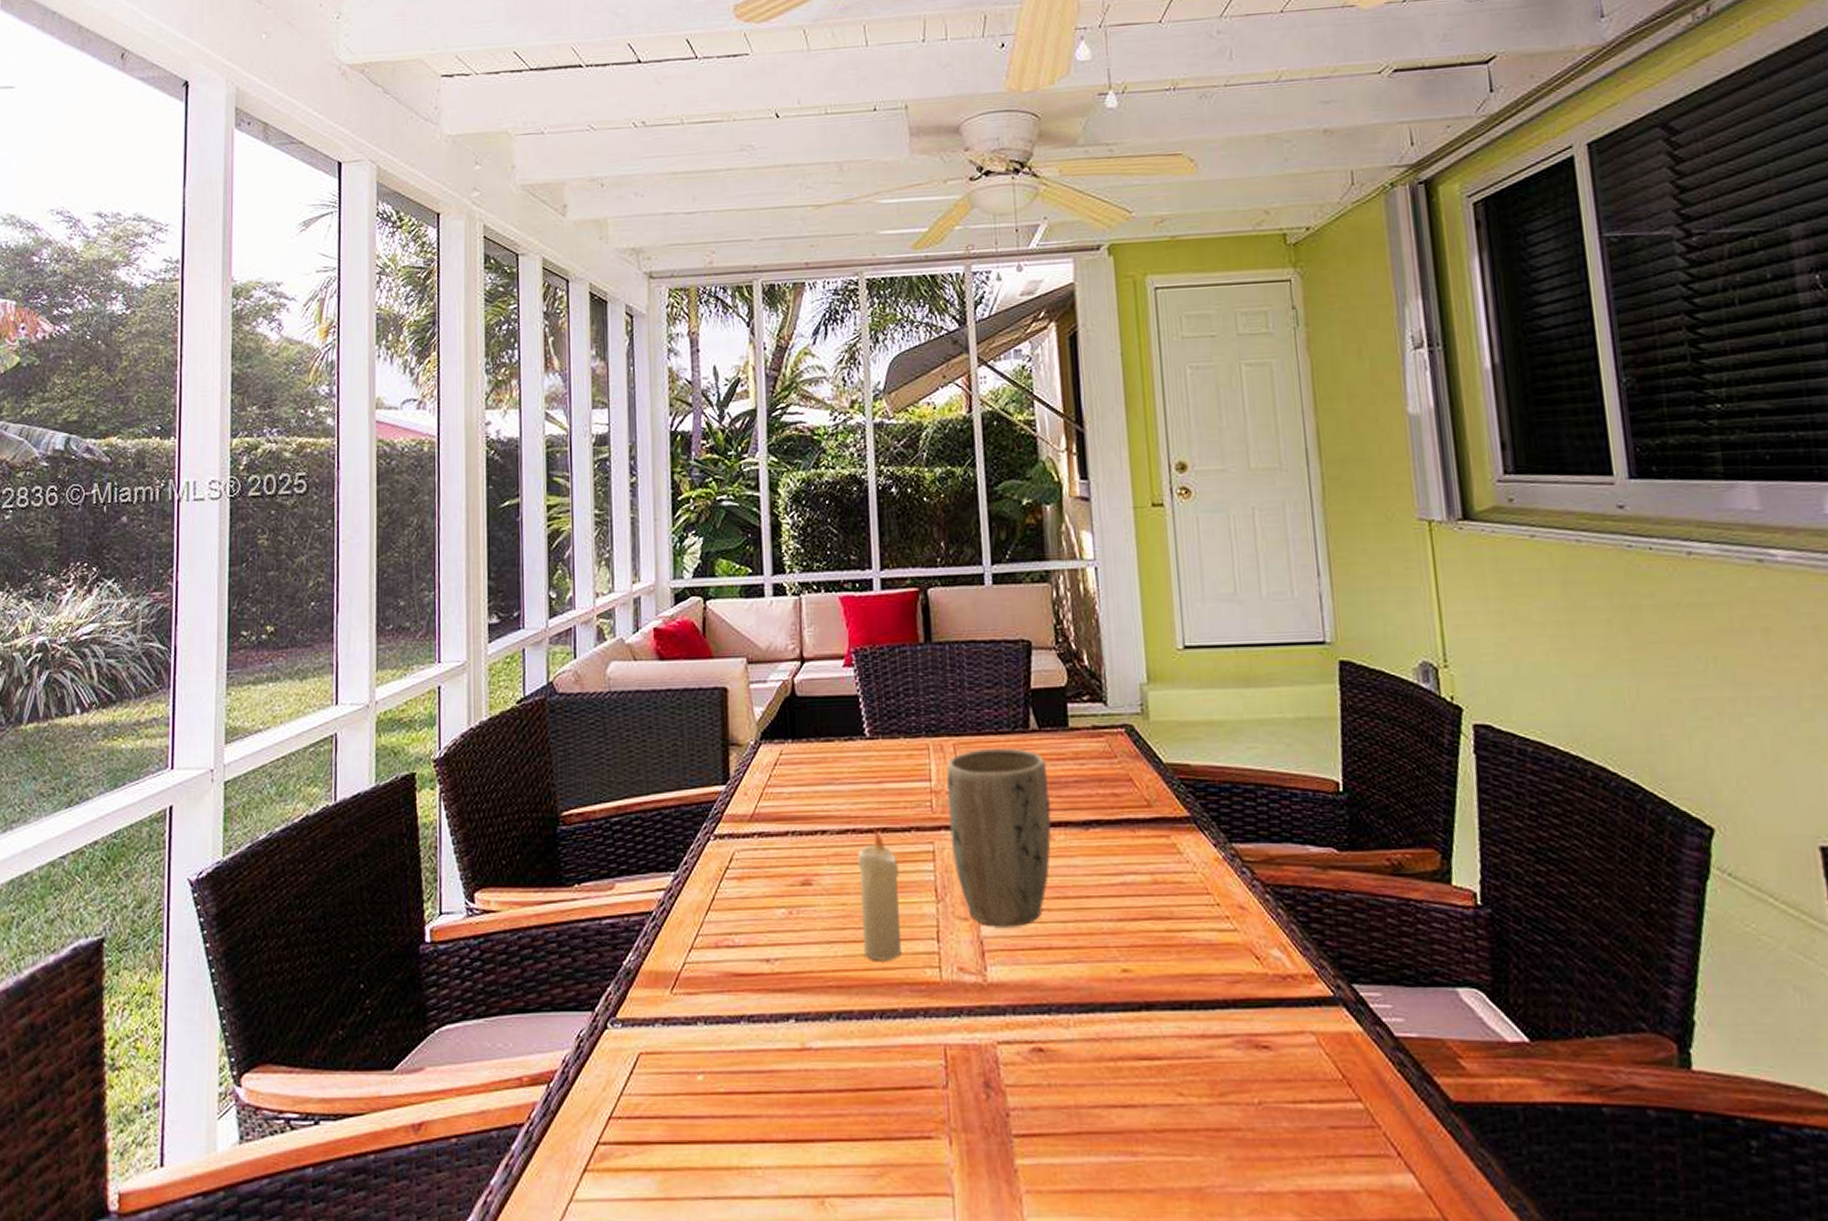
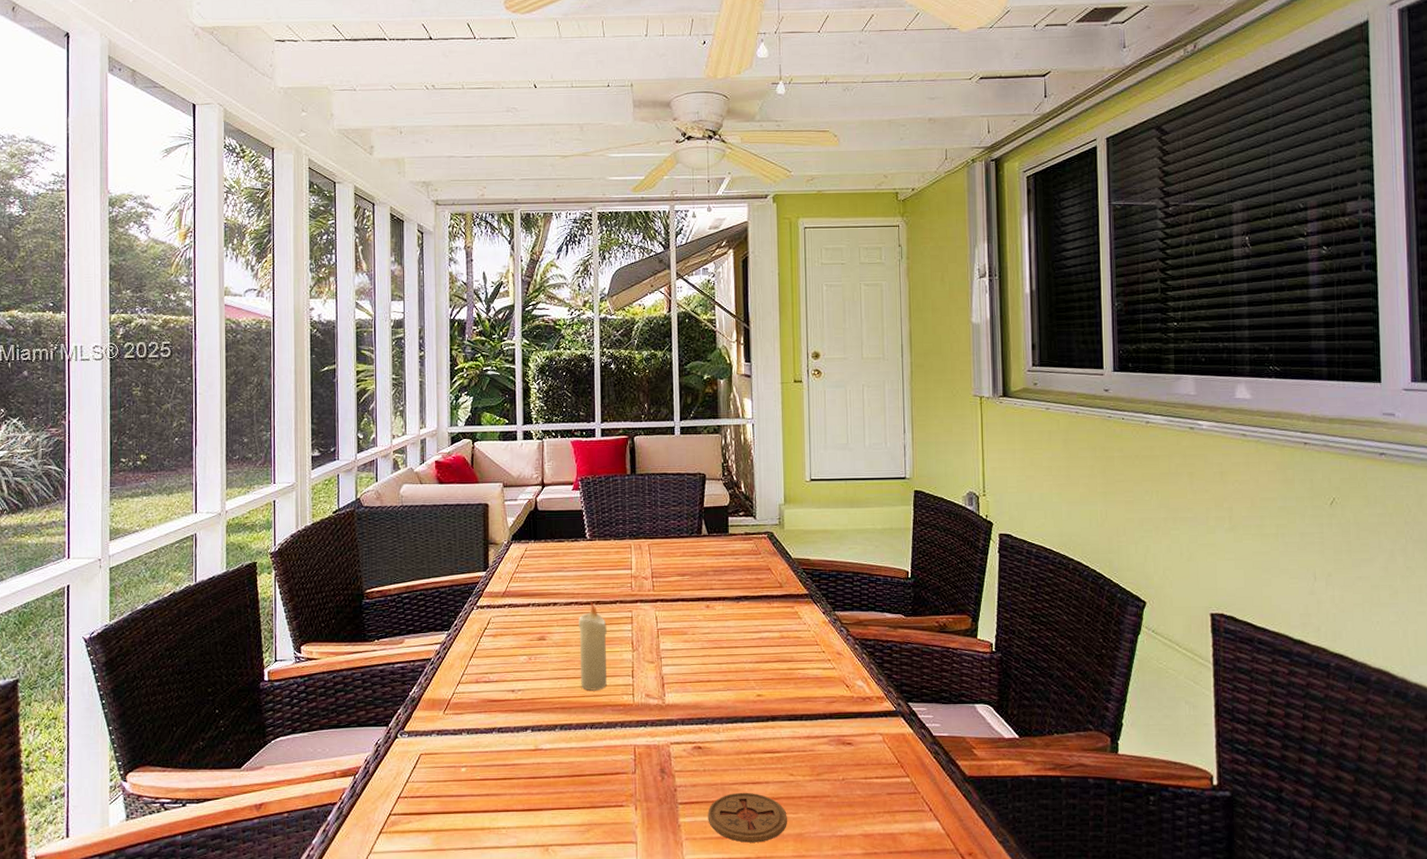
plant pot: present [946,747,1052,927] -> none [643,547,714,668]
coaster: none [1057,1120,1178,1200] -> present [708,792,787,843]

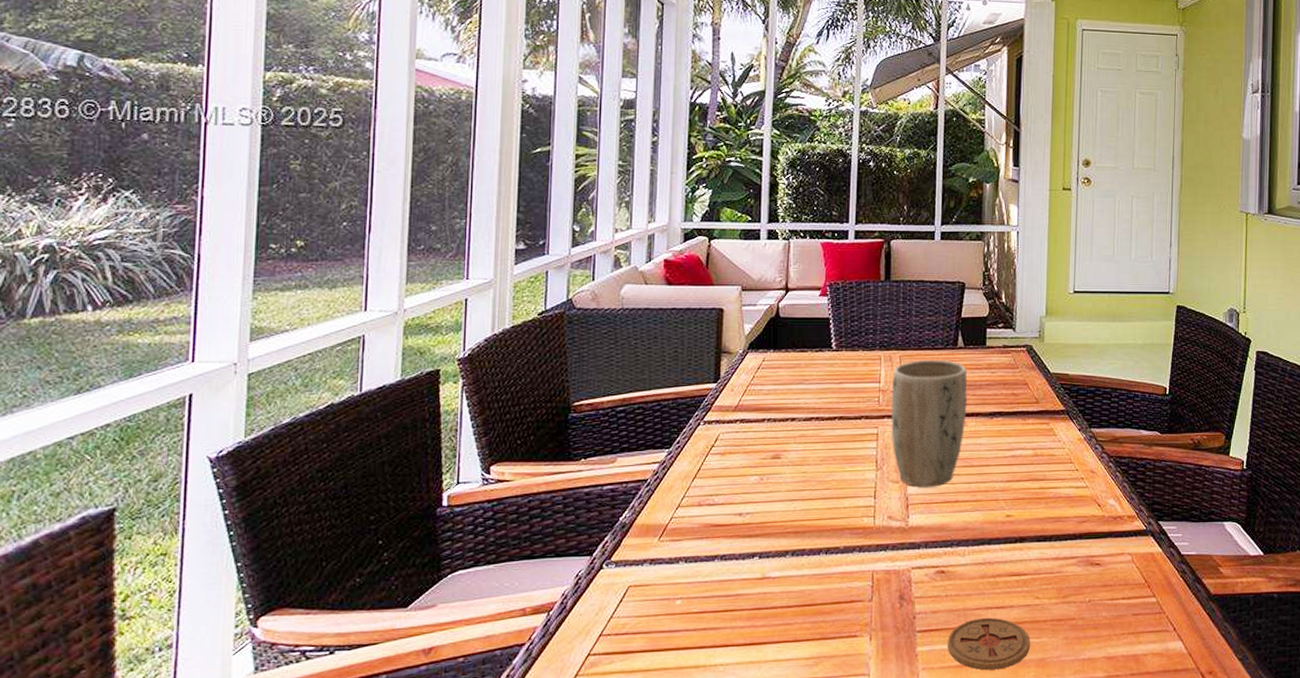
candle: present [578,602,608,690] -> none [817,417,850,513]
plant pot: none [643,547,714,668] -> present [891,359,967,487]

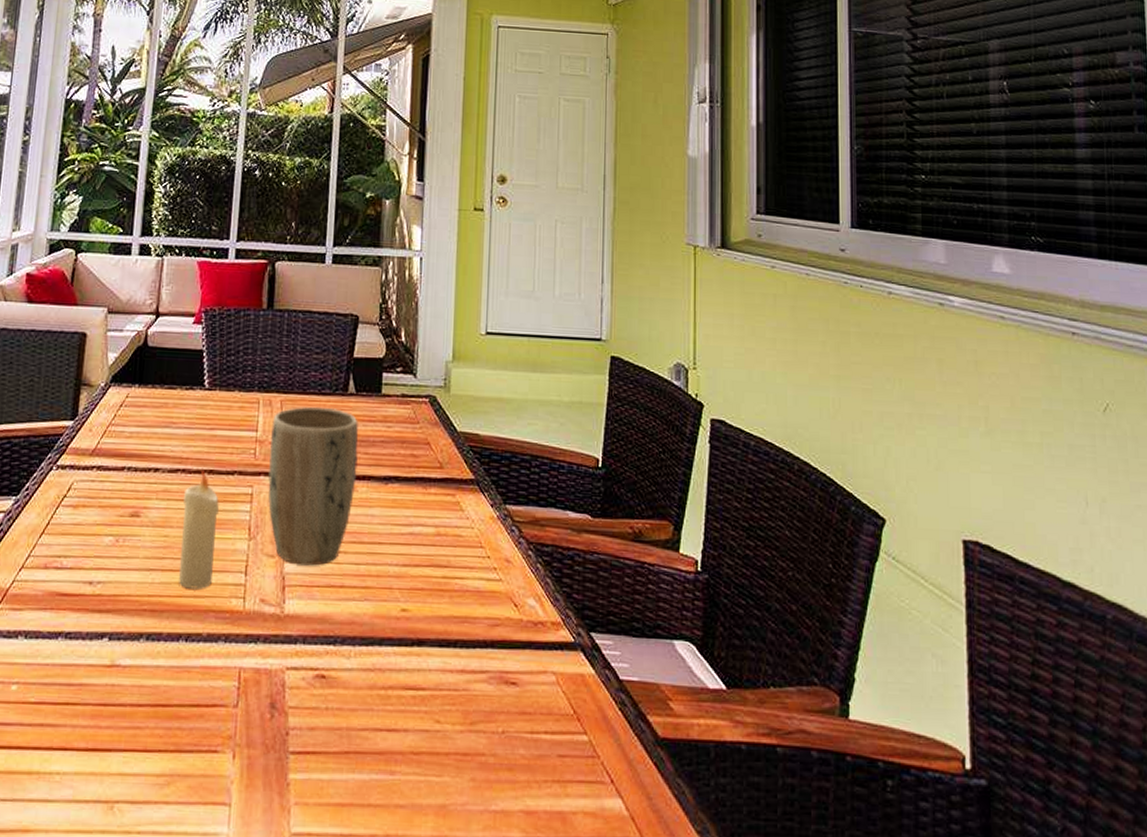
candle: none [817,417,850,513] -> present [179,471,220,589]
coaster: present [947,617,1030,670] -> none [326,742,429,814]

